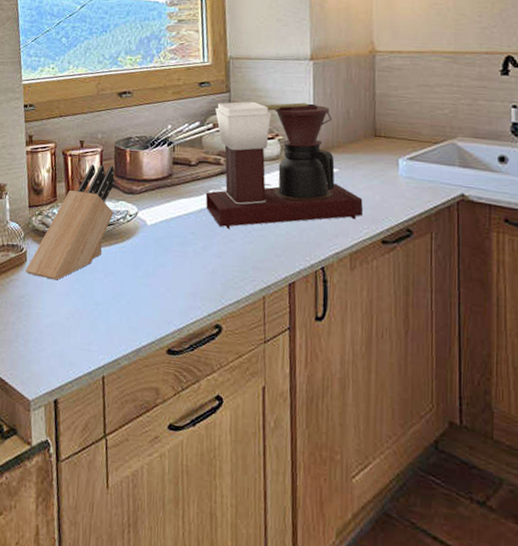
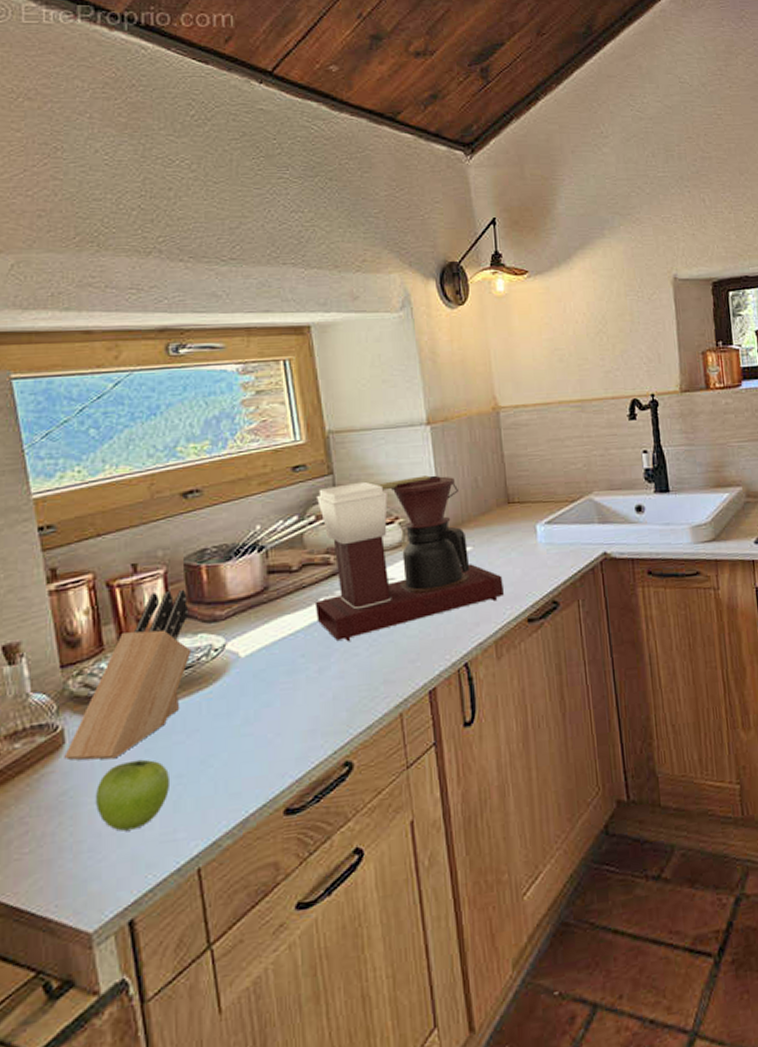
fruit: none [41,284,90,335] -> present [95,759,169,831]

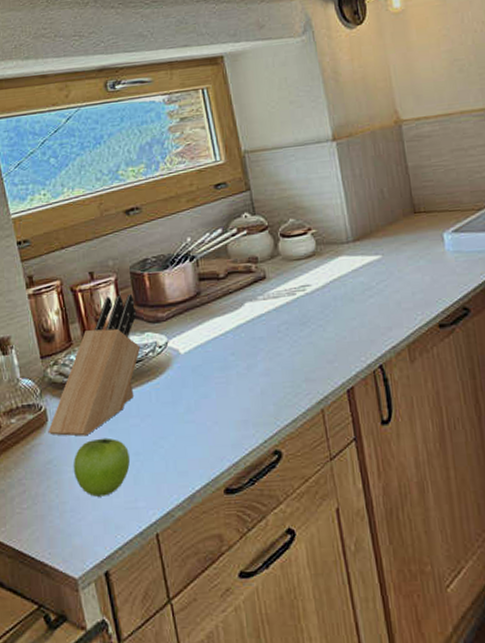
coffee maker: present [314,475,504,641] -> none [236,188,414,342]

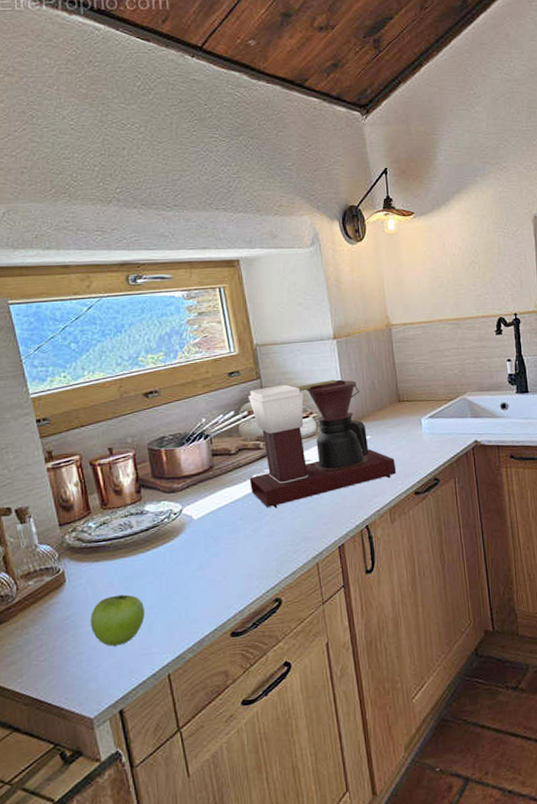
knife block: present [48,293,141,437] -> none [66,467,157,595]
coffee maker: none [236,188,414,342] -> present [247,379,396,508]

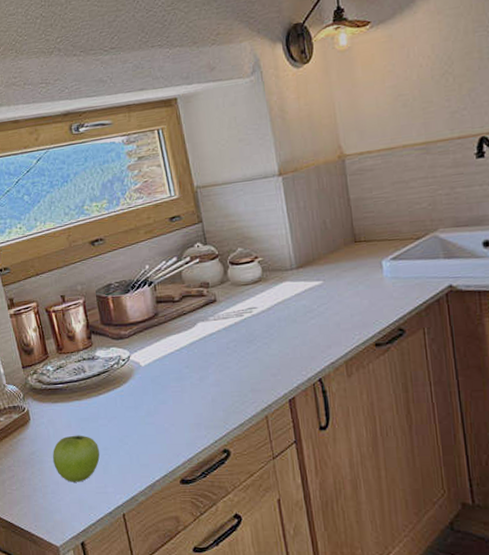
coffee maker: present [247,379,396,508] -> none [189,219,352,357]

